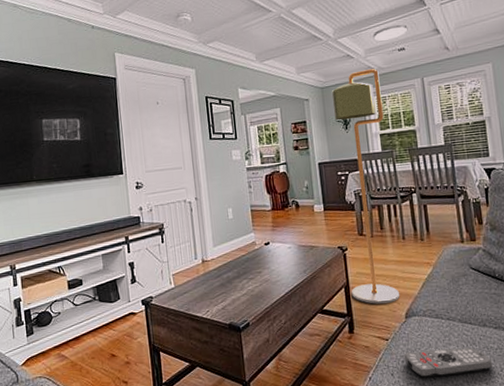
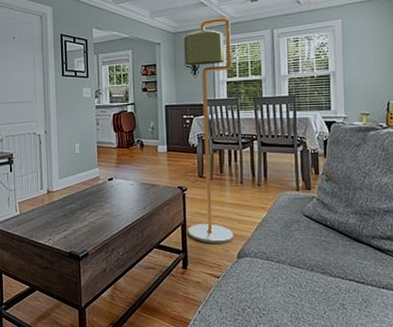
remote control: present [403,347,492,378] -> none [233,289,316,315]

